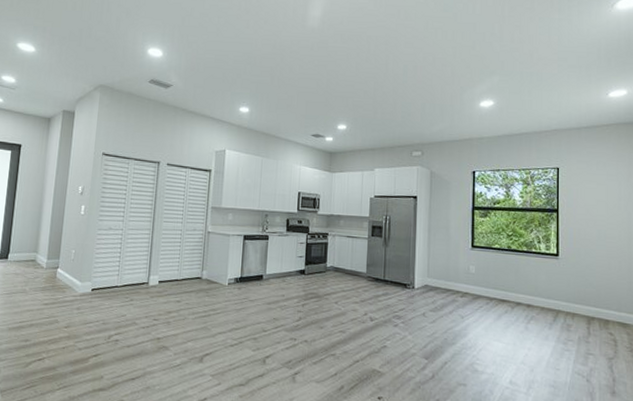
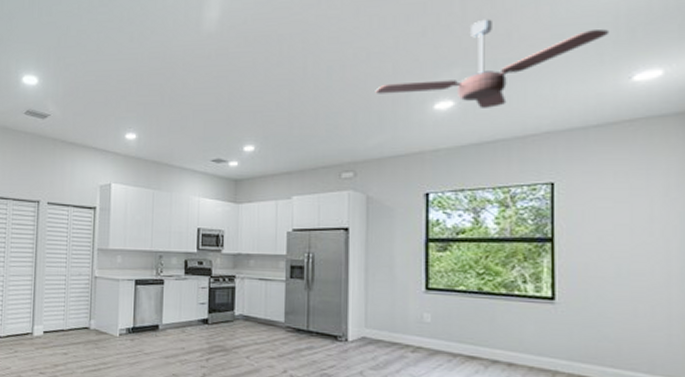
ceiling fan: none [438,41,595,109] -> present [375,19,610,108]

